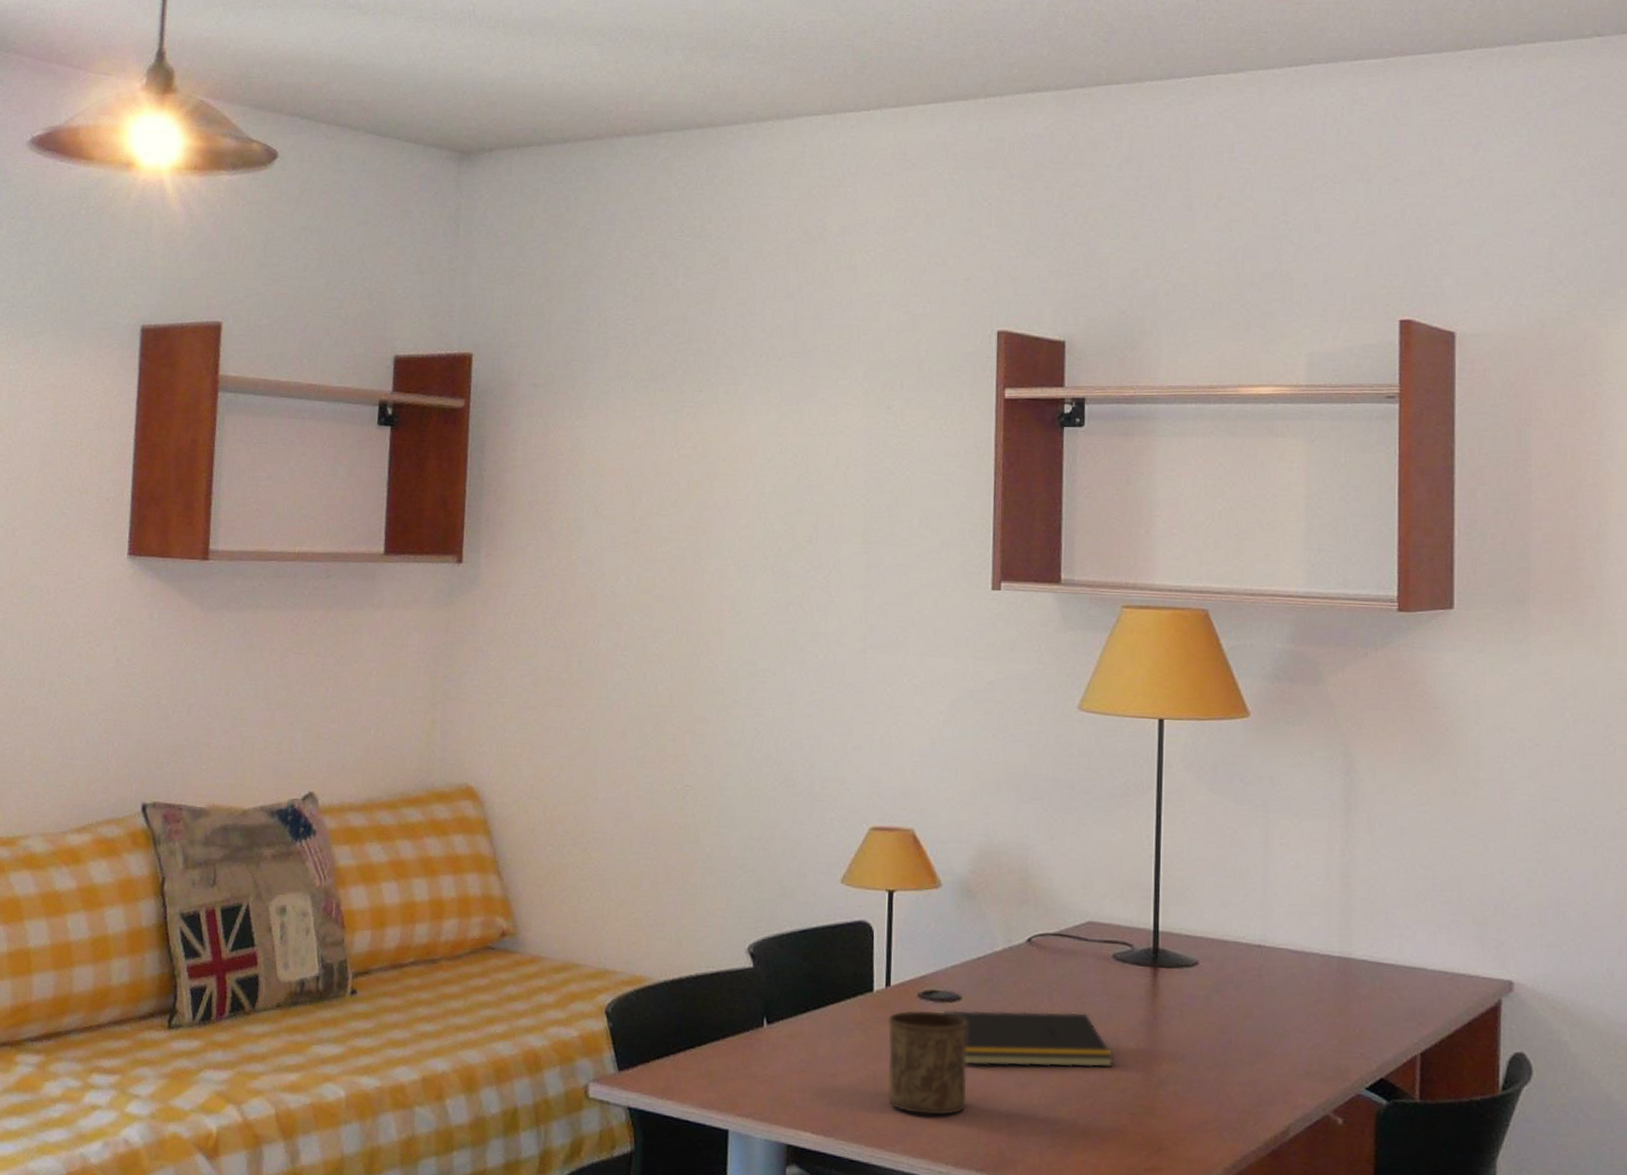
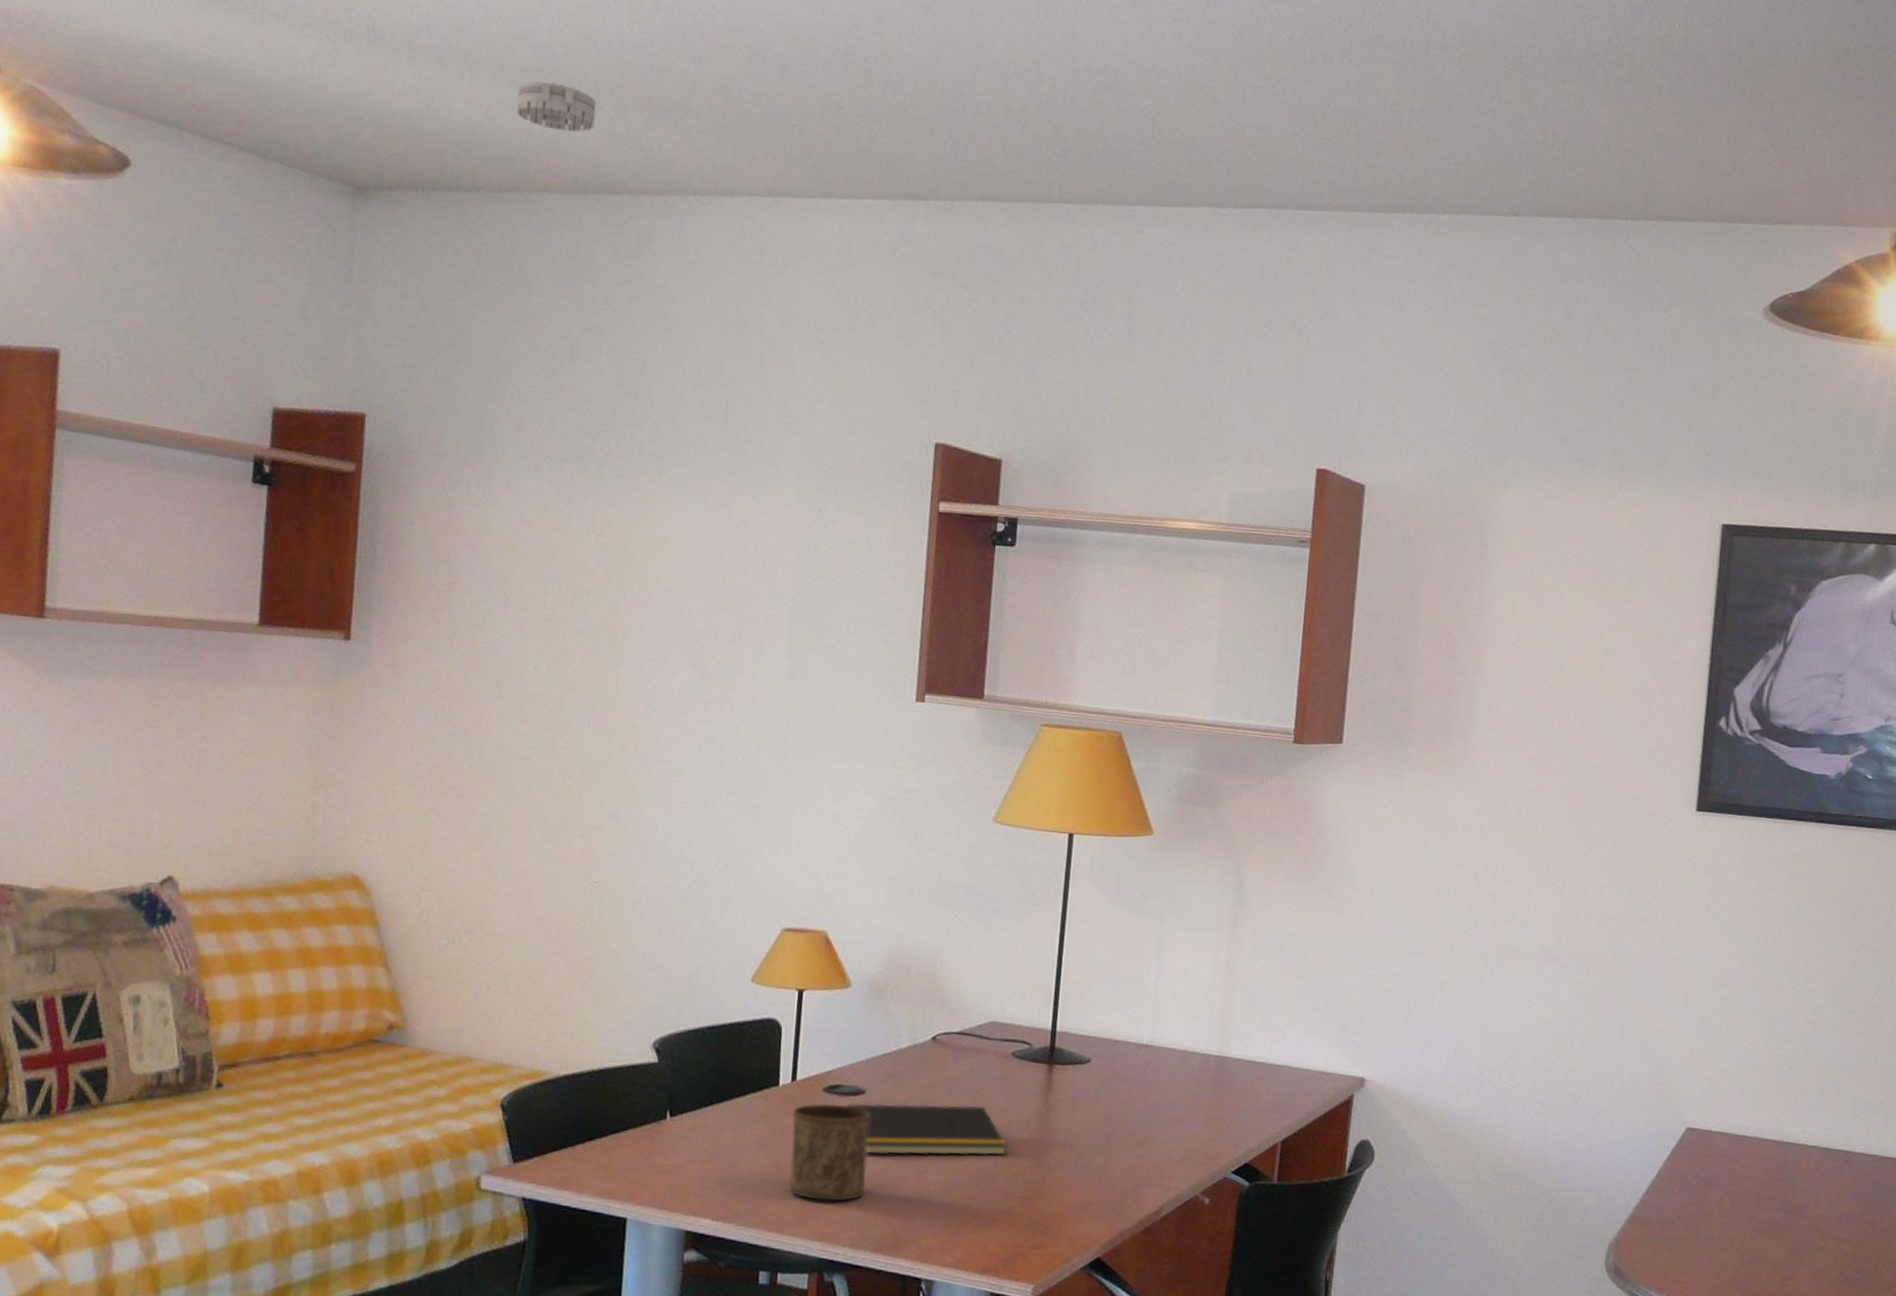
smoke detector: none [597,37,667,80] -> present [516,81,597,132]

